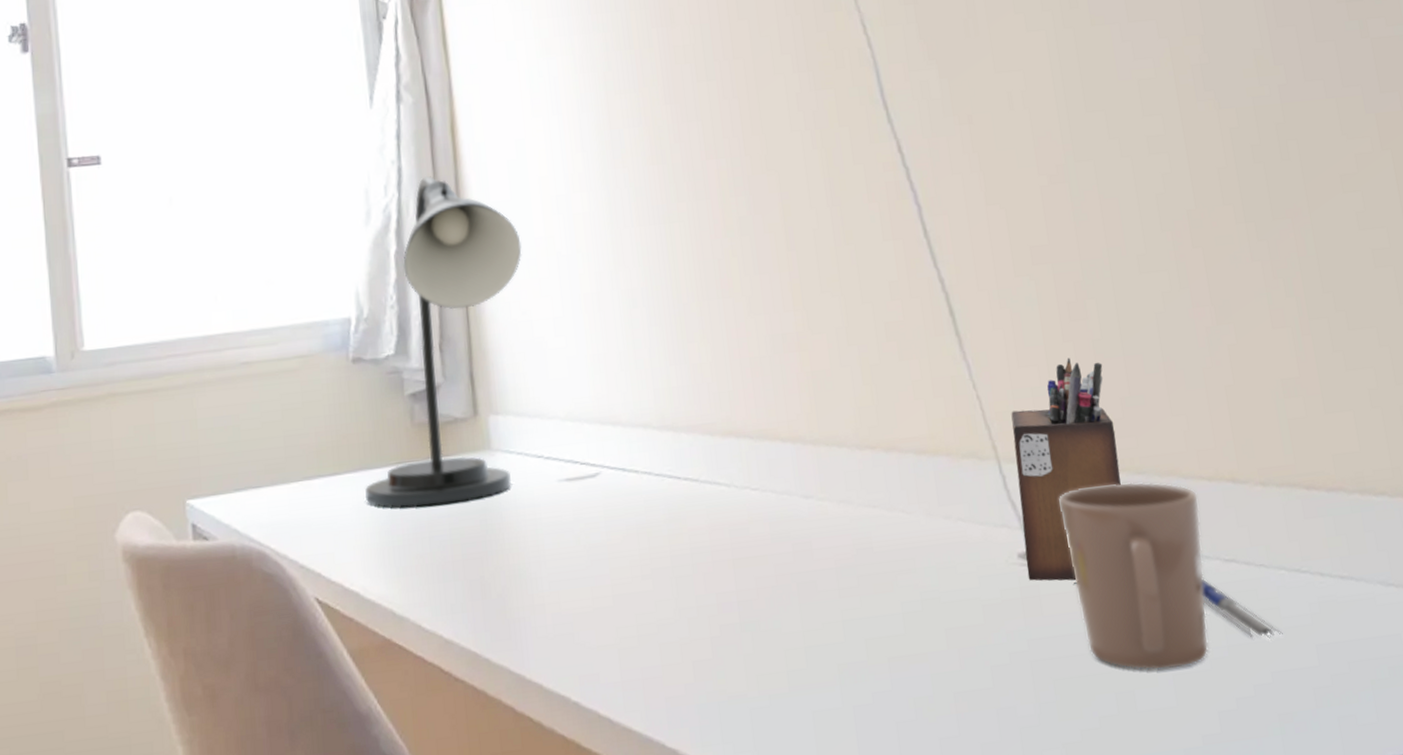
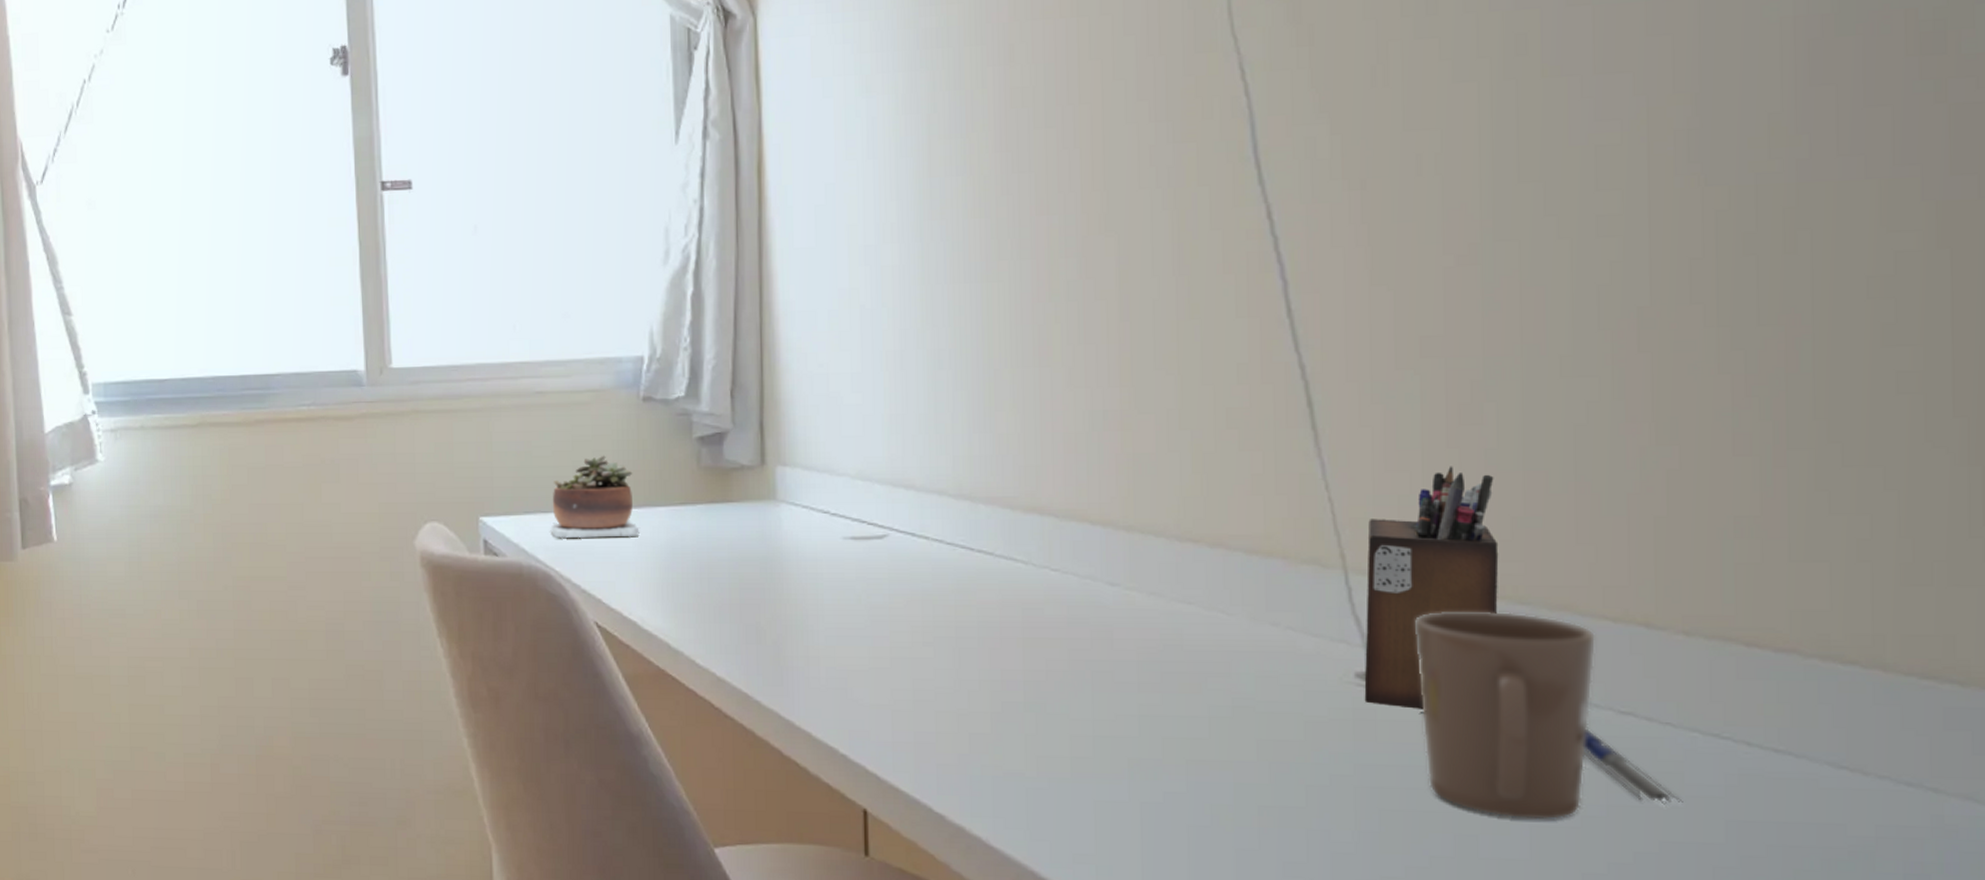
succulent plant: none [263,421,357,513] -> present [550,455,640,539]
desk lamp: present [365,176,522,508] -> none [648,218,823,548]

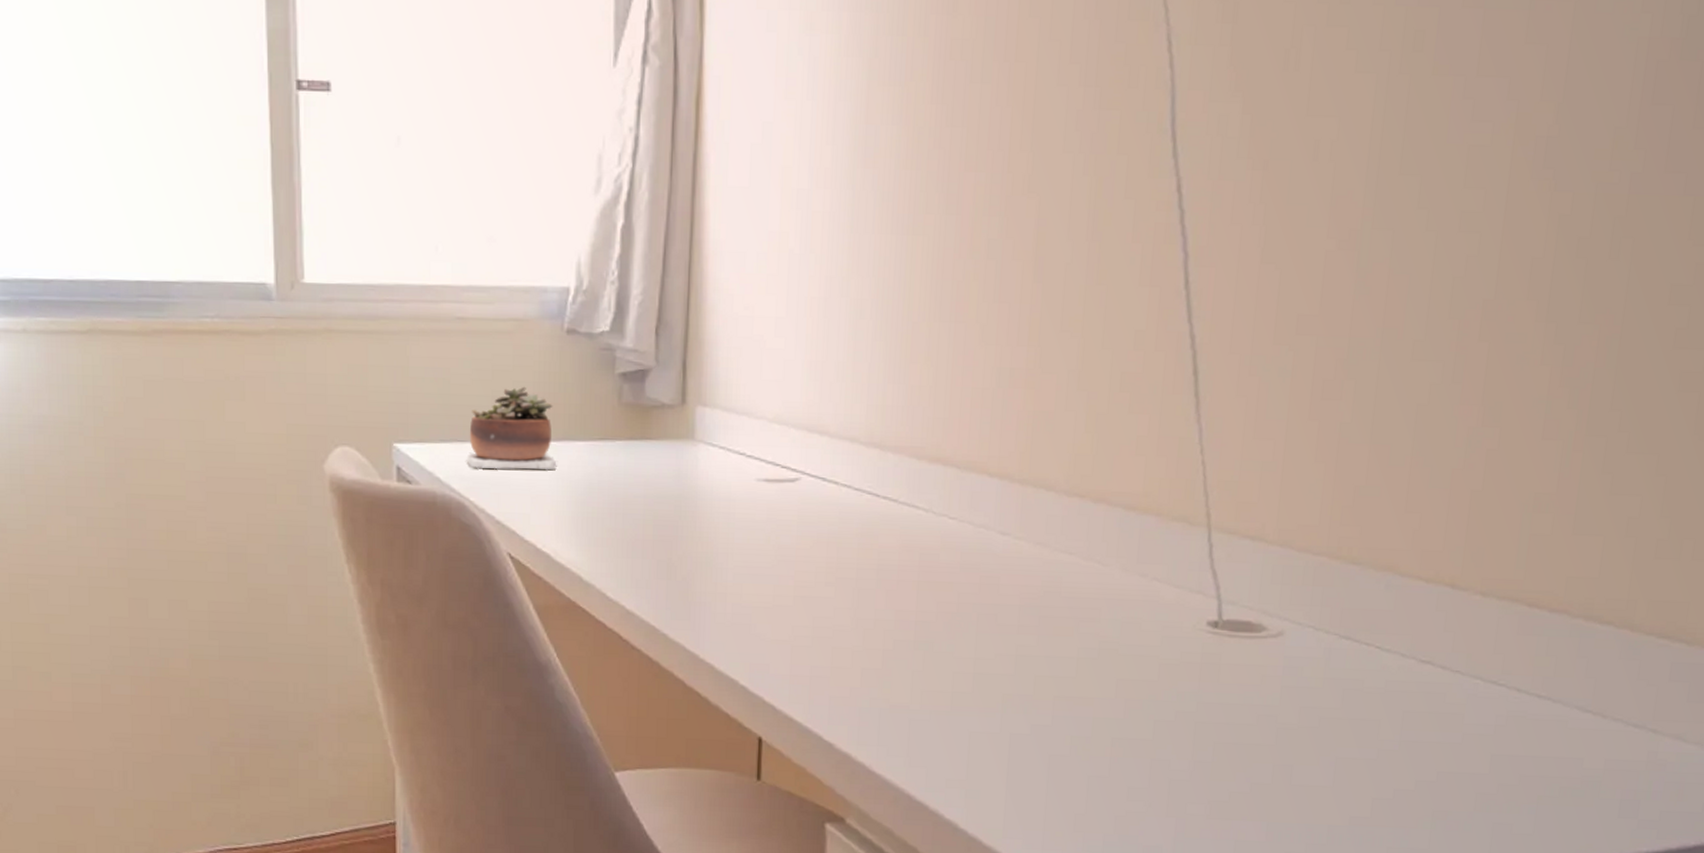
desk organizer: present [1364,466,1500,709] -> none [1212,437,1345,655]
mug: present [1415,611,1597,820] -> none [1257,568,1411,753]
pen: present [1583,728,1683,805] -> none [1386,674,1461,741]

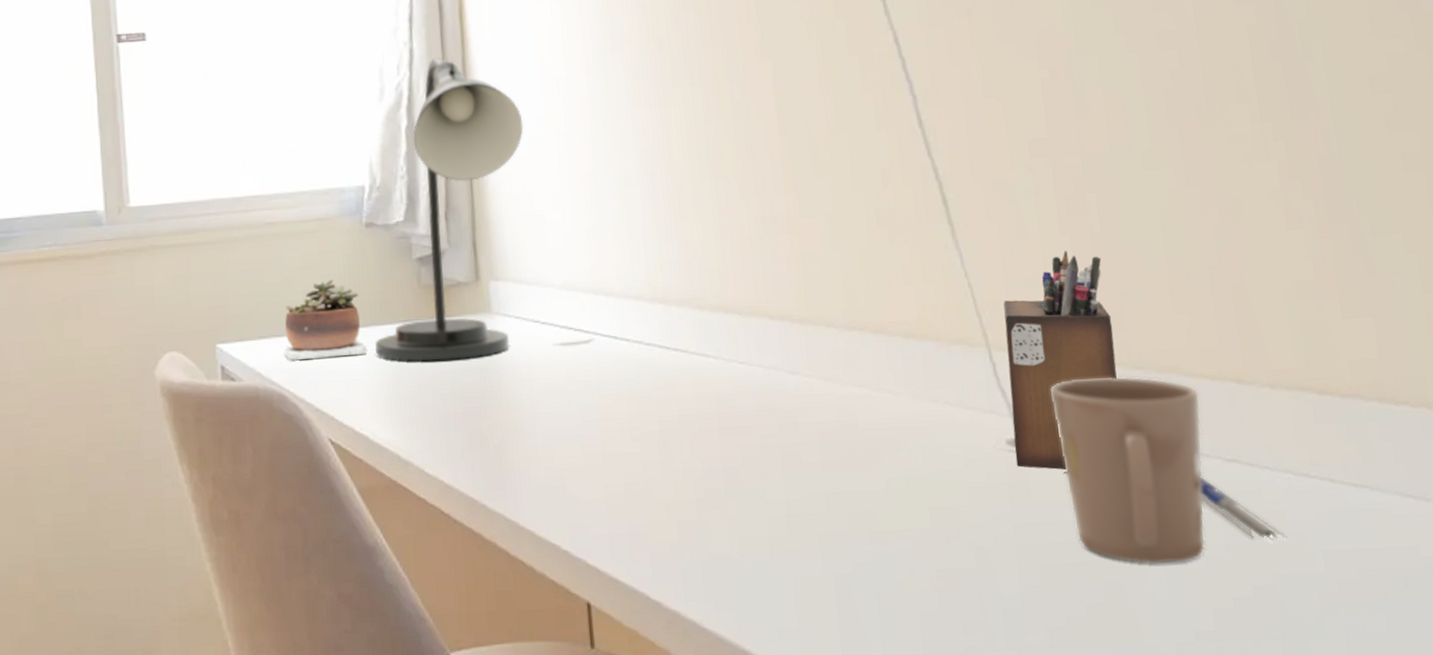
desk lamp: none [566,150,754,485] -> present [375,57,524,362]
desk organizer: none [1212,437,1345,655] -> present [1003,250,1119,470]
mug: none [1257,568,1411,753] -> present [1051,376,1206,564]
pen: none [1386,674,1461,741] -> present [1200,476,1287,541]

